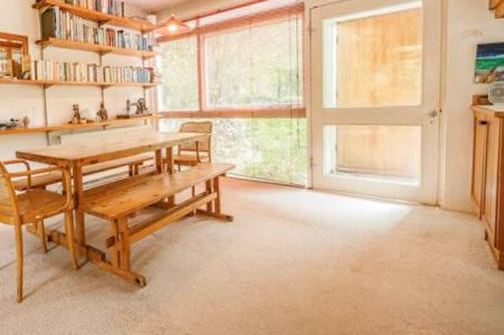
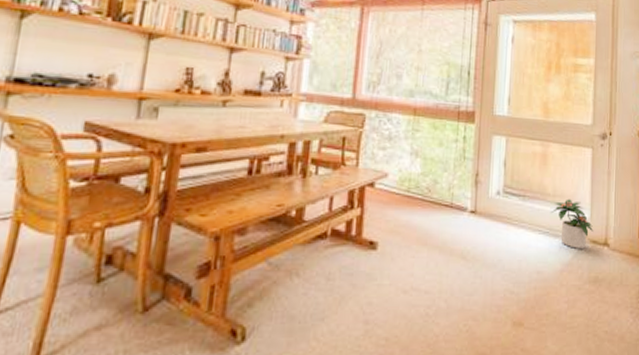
potted plant: none [382,171,425,211] -> present [551,199,594,249]

